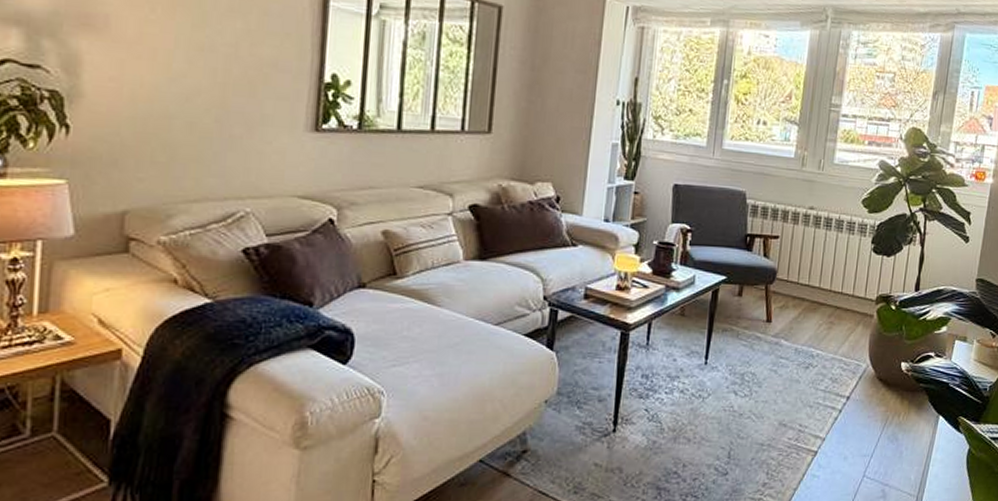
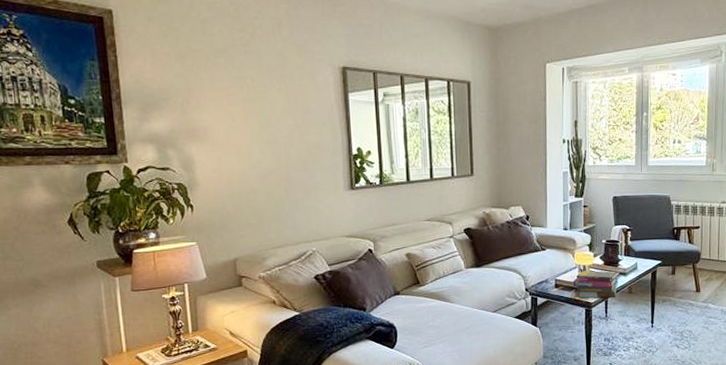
books: none [609,279,671,321] -> present [573,270,620,299]

